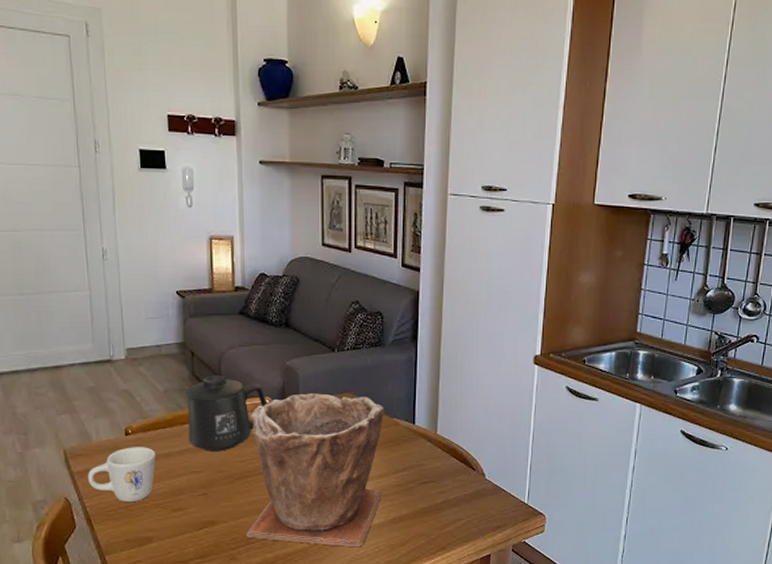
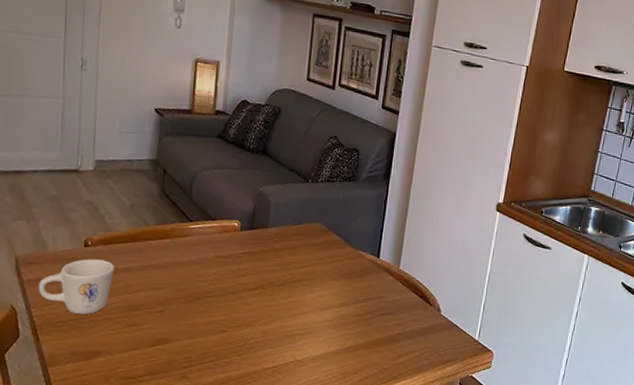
mug: present [185,375,268,451] -> none [150,194,237,270]
plant pot: present [246,393,385,548] -> none [200,220,352,373]

